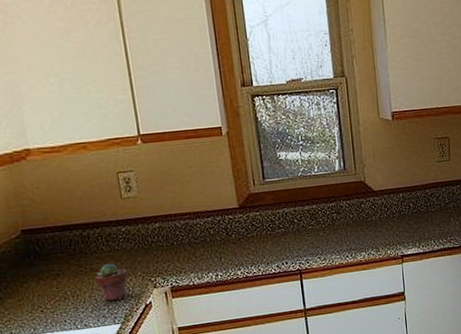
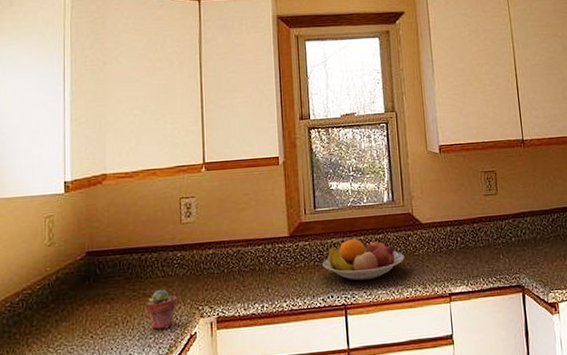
fruit bowl: none [275,207,357,248] -> present [322,238,404,281]

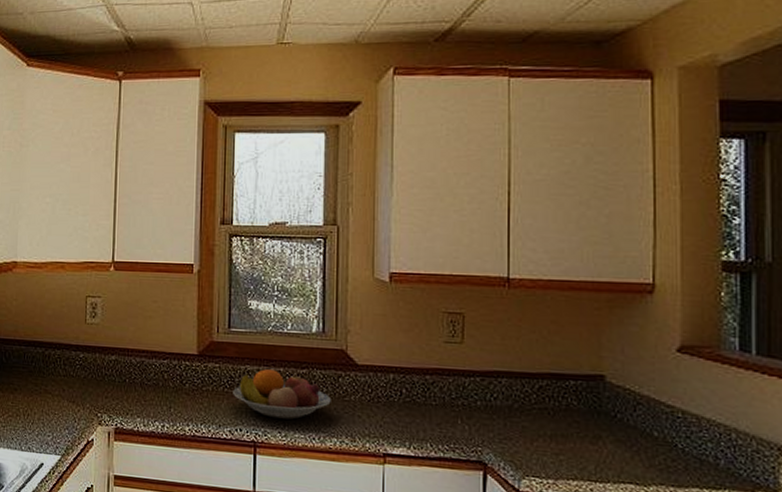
potted succulent: present [147,289,177,330] -> none [47,388,77,430]

